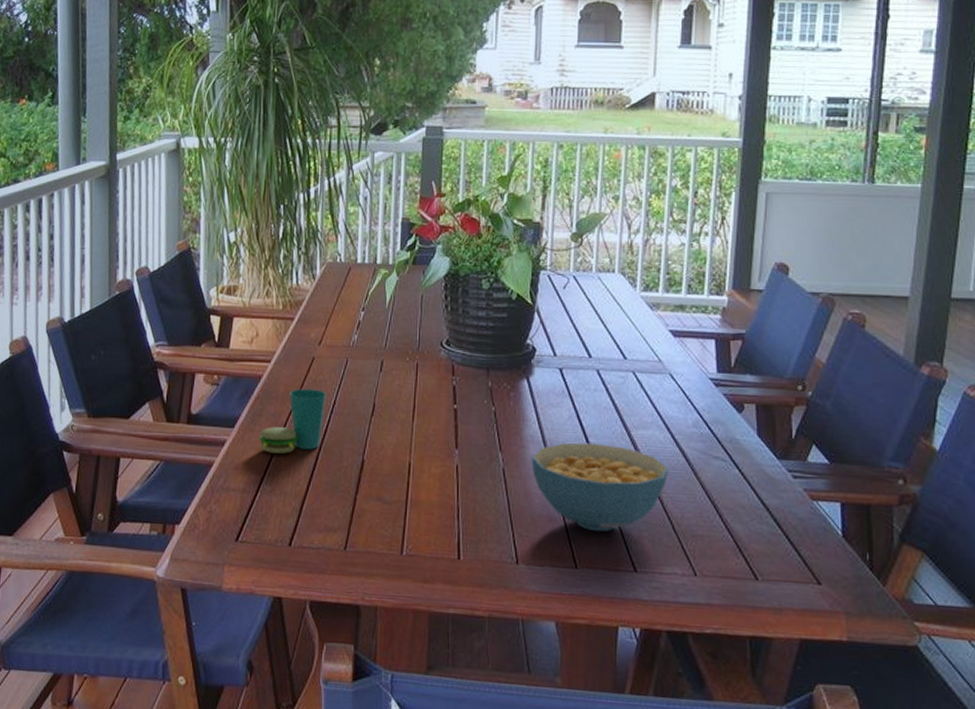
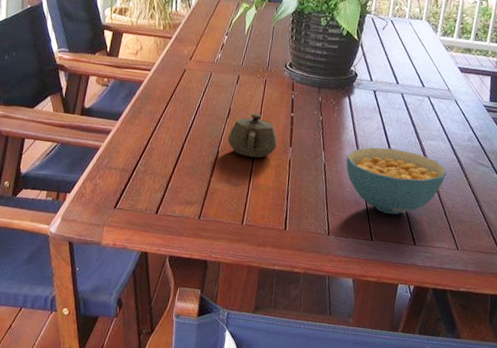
cup: present [258,388,327,454] -> none [137,93,194,143]
teapot: none [374,407,438,465] -> present [227,113,277,158]

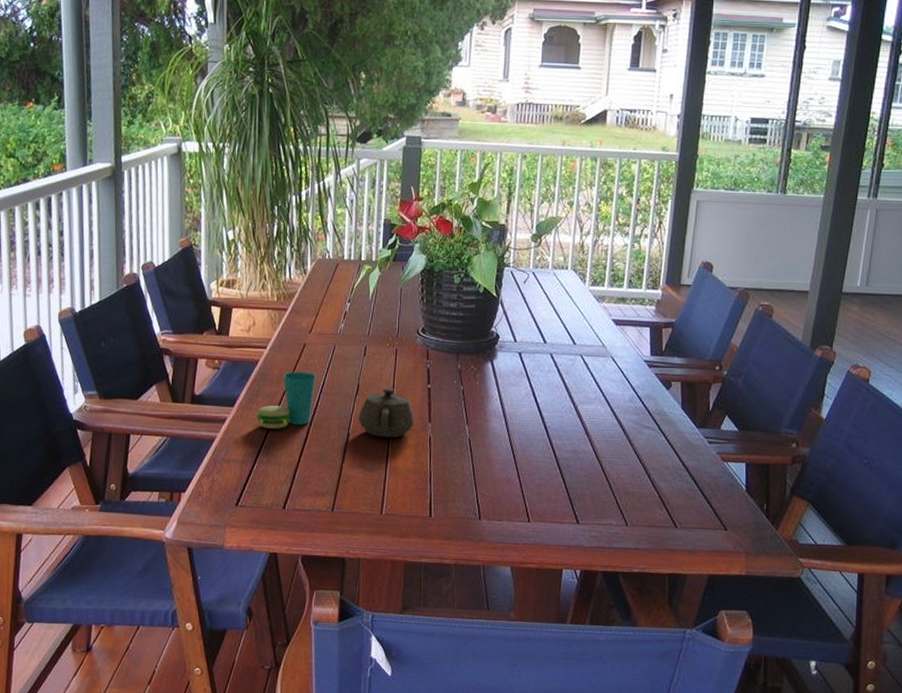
cup: none [137,93,194,143] -> present [255,371,317,429]
cereal bowl: present [346,147,447,215] -> none [493,416,608,491]

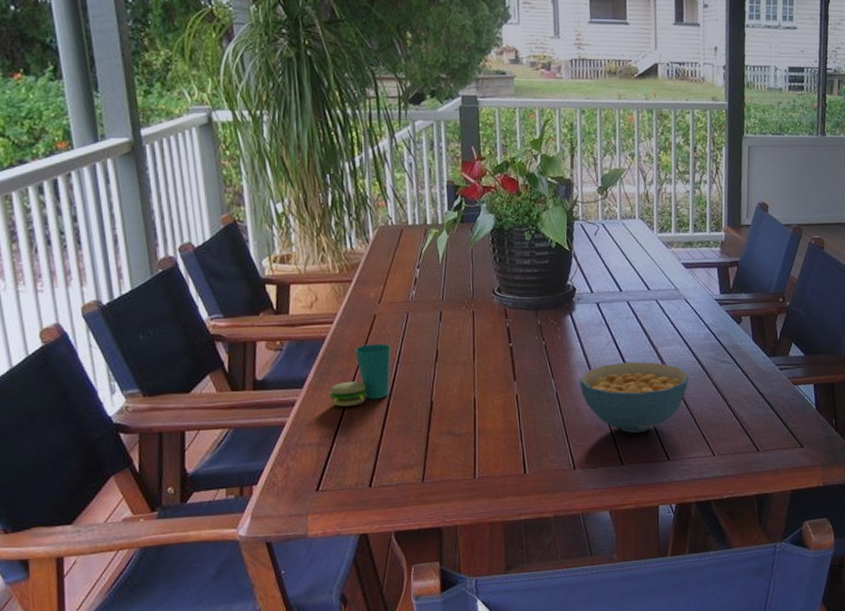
teapot: present [358,387,414,437] -> none [440,350,499,401]
cereal bowl: none [493,416,608,491] -> present [579,361,689,433]

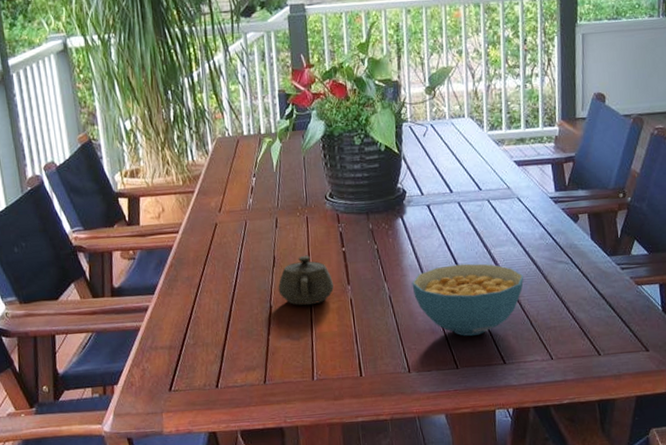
cup: present [328,343,392,407] -> none [177,250,232,312]
teapot: none [440,350,499,401] -> present [278,255,334,305]

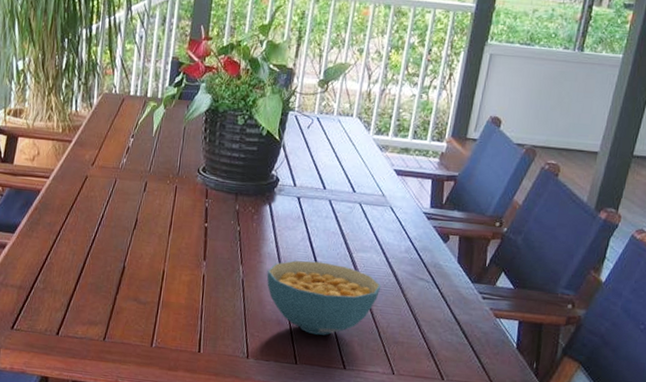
teapot: present [278,255,334,305] -> none [134,223,190,273]

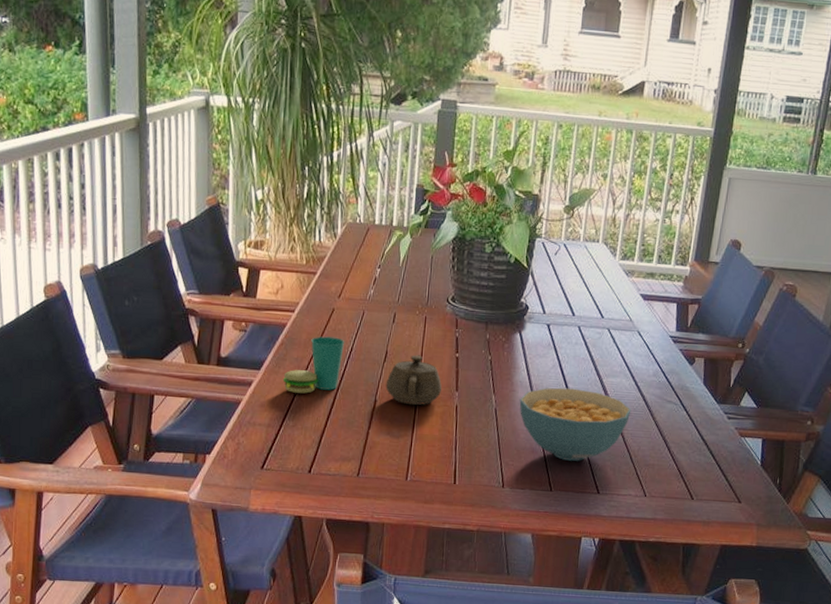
cup: none [35,202,97,258] -> present [282,336,345,394]
teapot: none [134,223,190,273] -> present [385,355,442,405]

